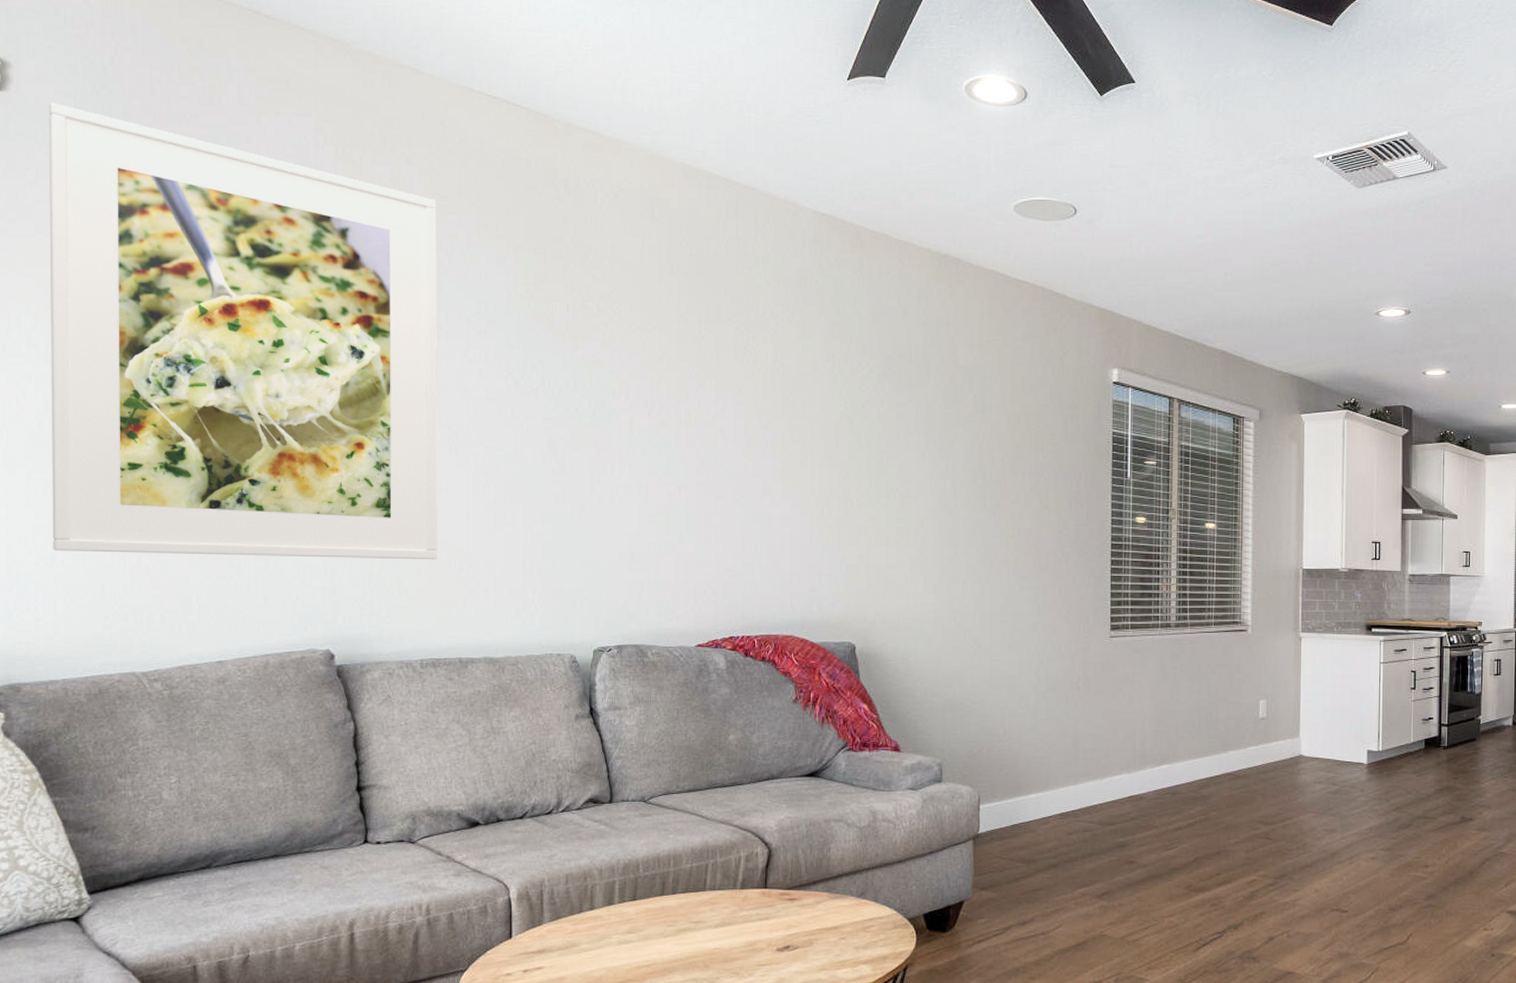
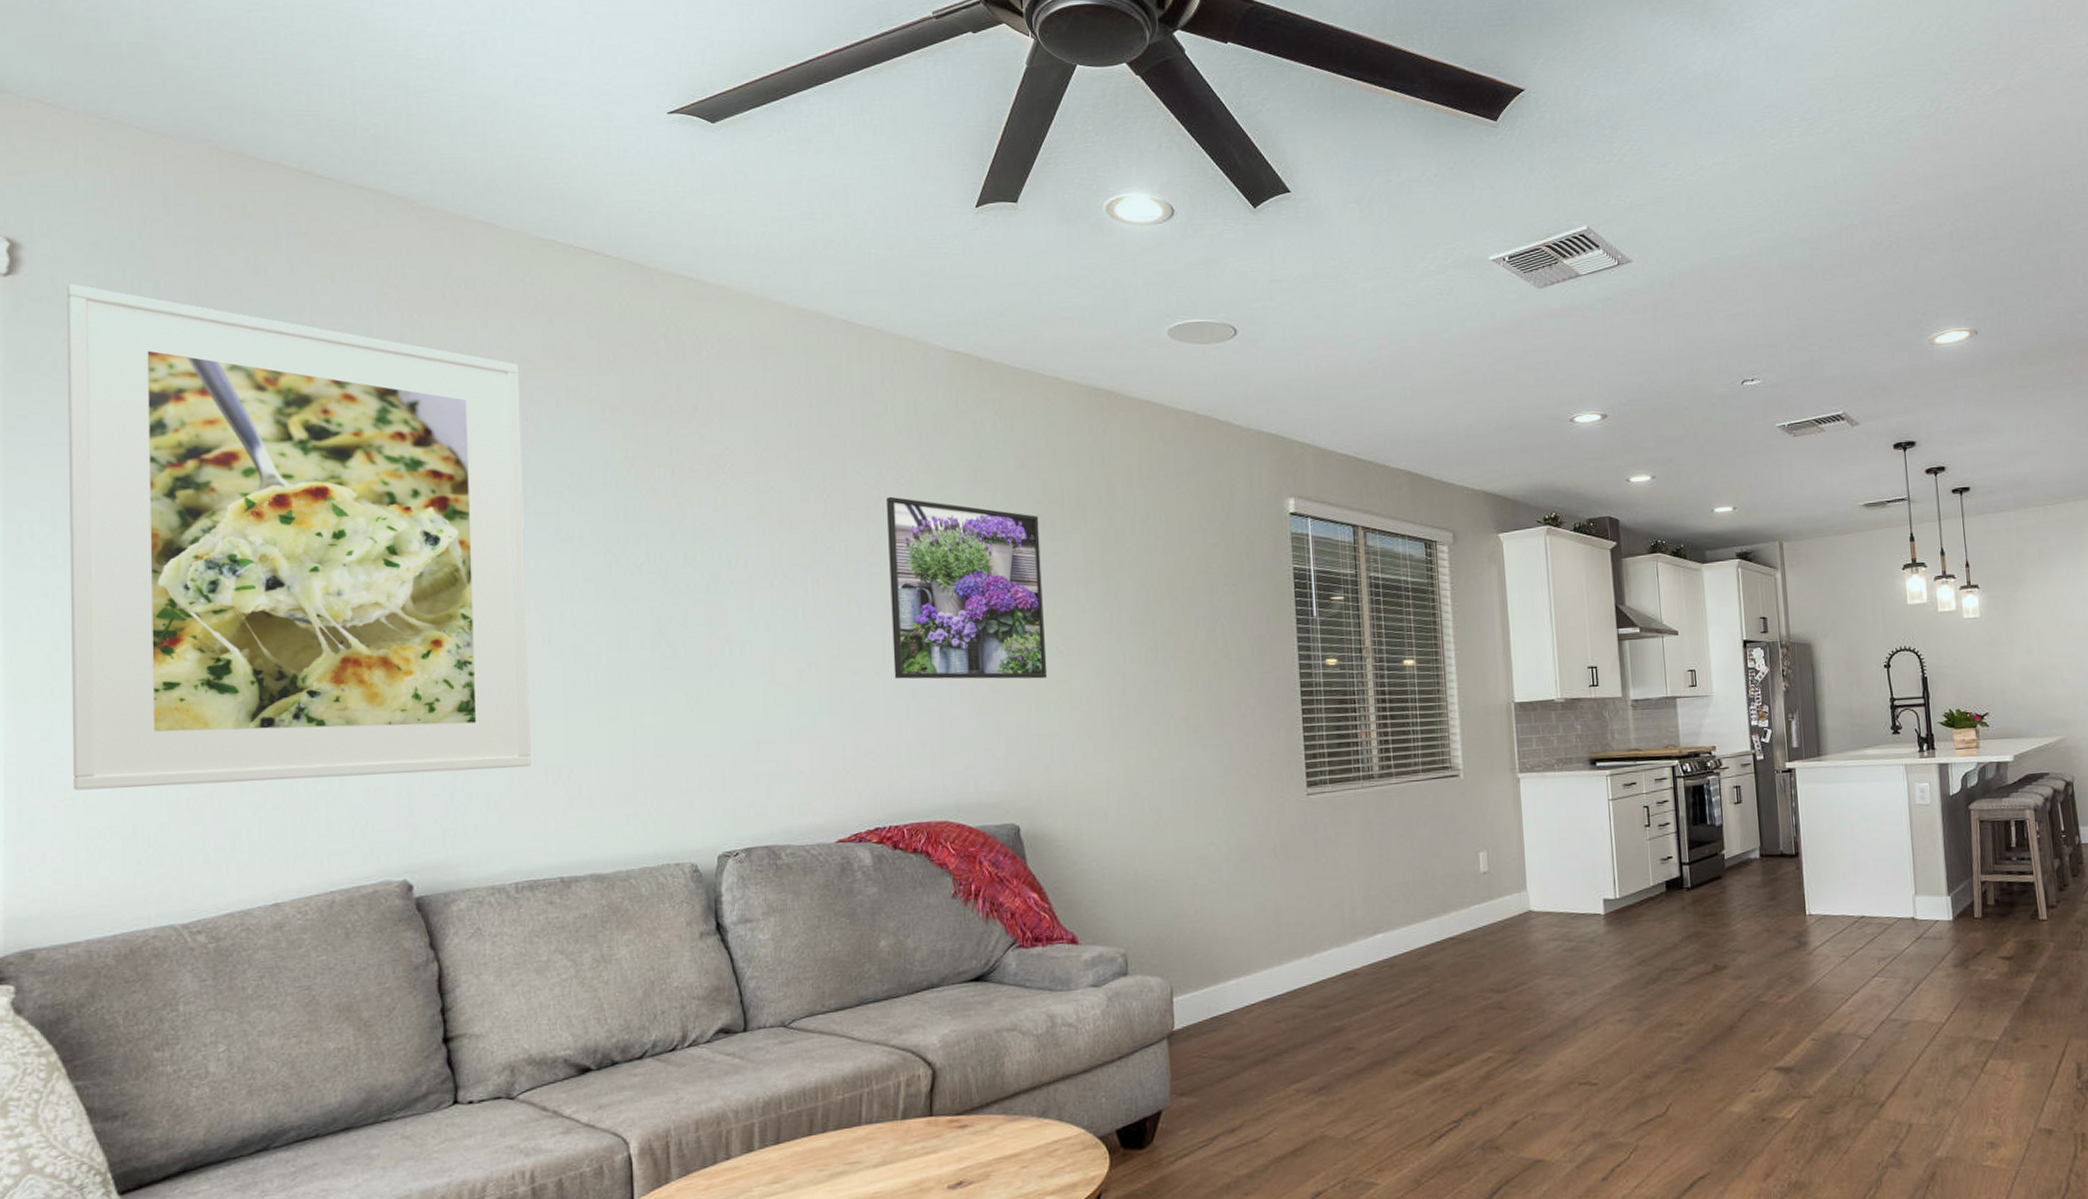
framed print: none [753,342,888,516] -> present [887,496,1048,679]

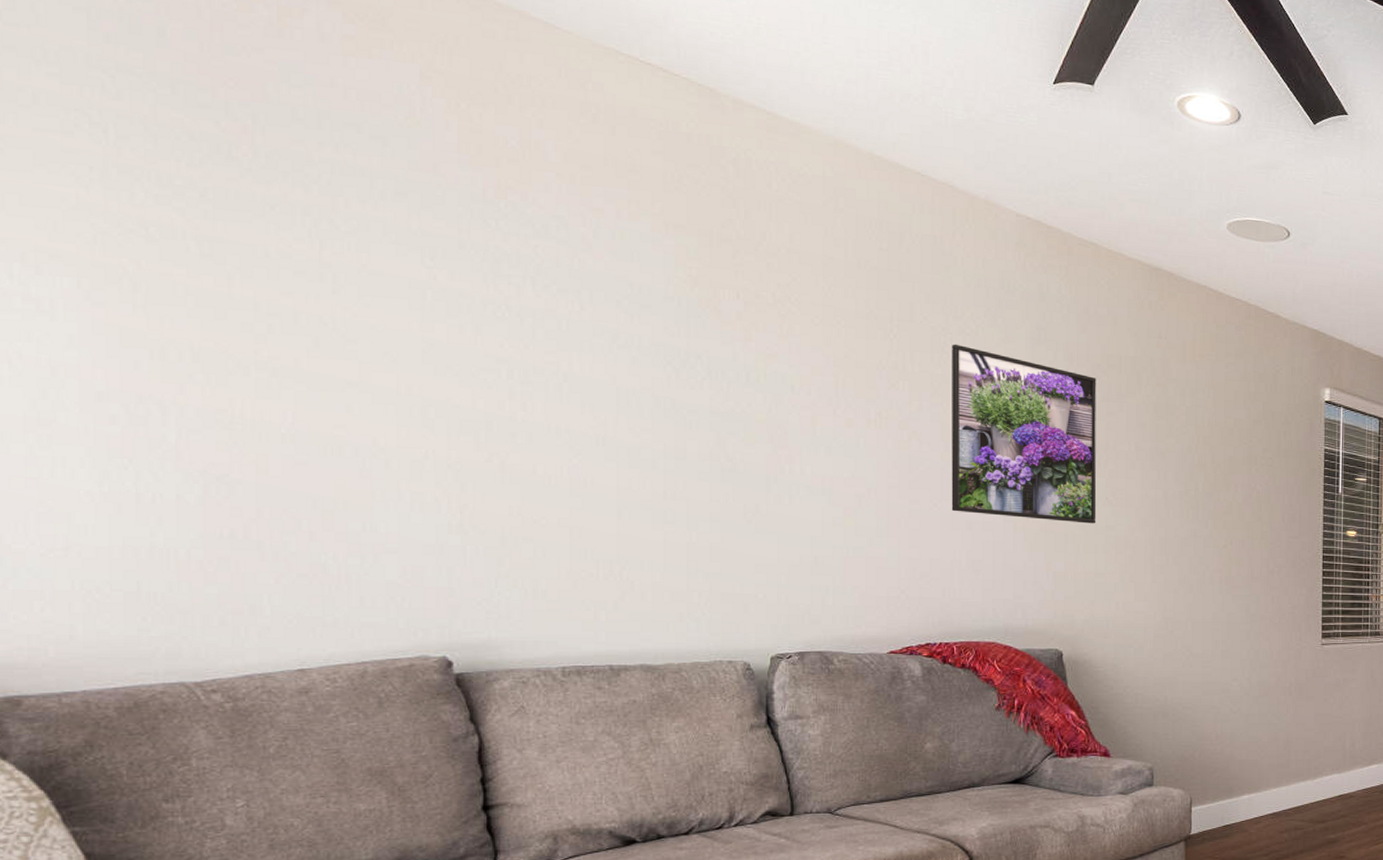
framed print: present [66,283,531,791] -> none [50,14,582,560]

